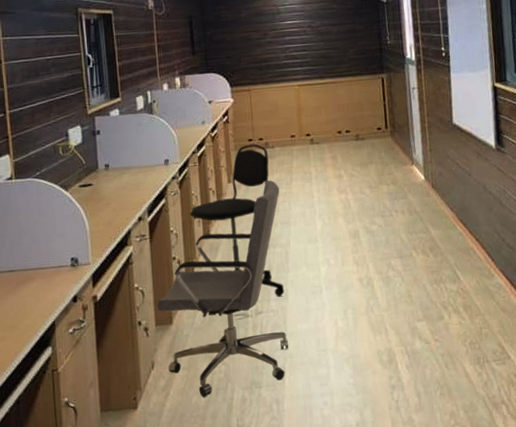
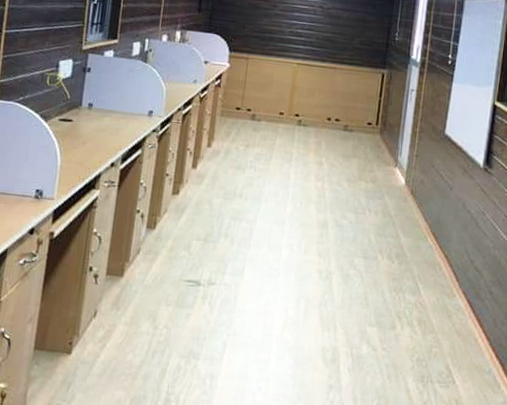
office chair: present [156,180,288,398] -> none [110,153,258,357]
office chair: present [189,143,285,297] -> none [162,112,253,272]

